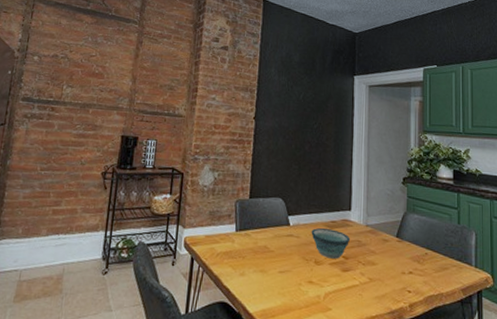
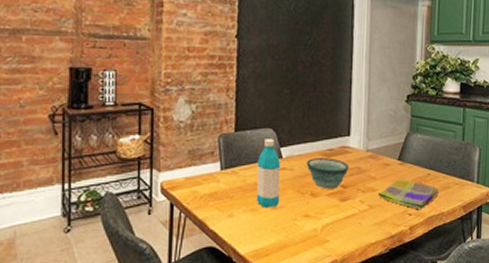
water bottle: none [265,207,289,271] -> present [256,139,281,209]
dish towel: none [377,255,437,288] -> present [377,178,439,210]

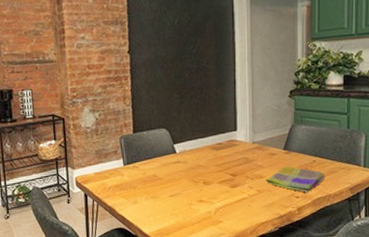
water bottle: present [256,139,281,209] -> none [154,137,177,196]
bowl: present [306,158,350,189] -> none [198,151,238,178]

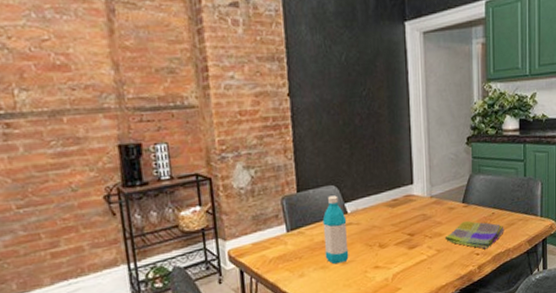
water bottle: none [154,137,177,196] -> present [322,195,349,265]

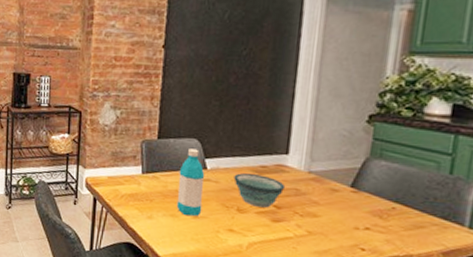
bowl: none [372,208,415,239] -> present [233,173,286,208]
dish towel: present [444,220,504,249] -> none [319,207,408,247]

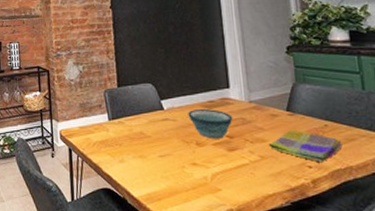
water bottle: present [176,148,205,216] -> none [140,92,166,156]
dish towel: none [319,207,408,247] -> present [268,129,343,163]

